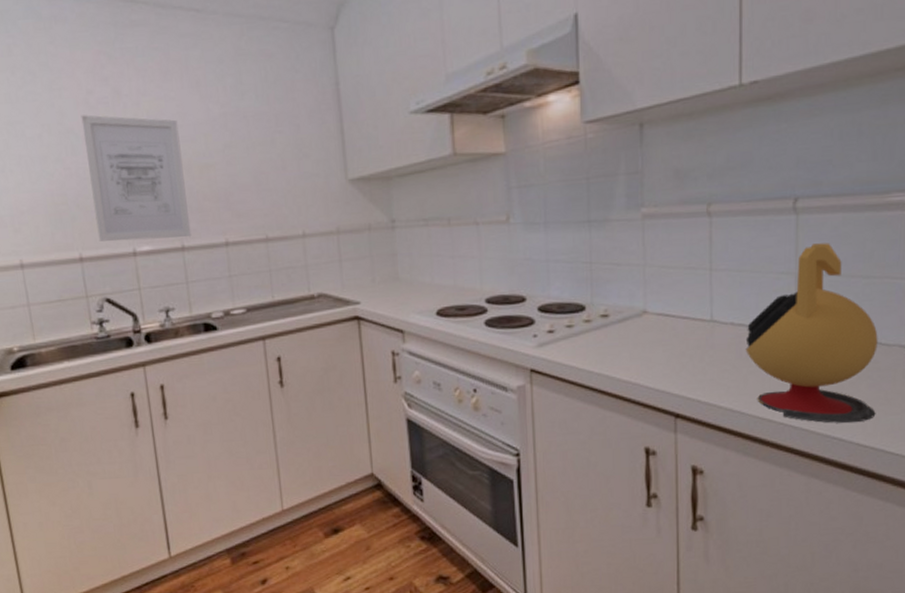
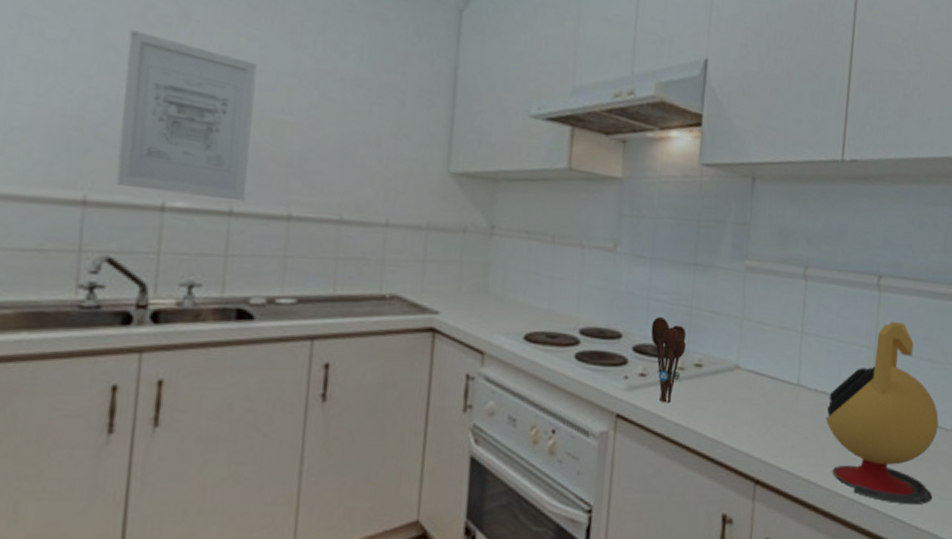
utensil holder: none [553,275,591,355] -> present [650,316,687,404]

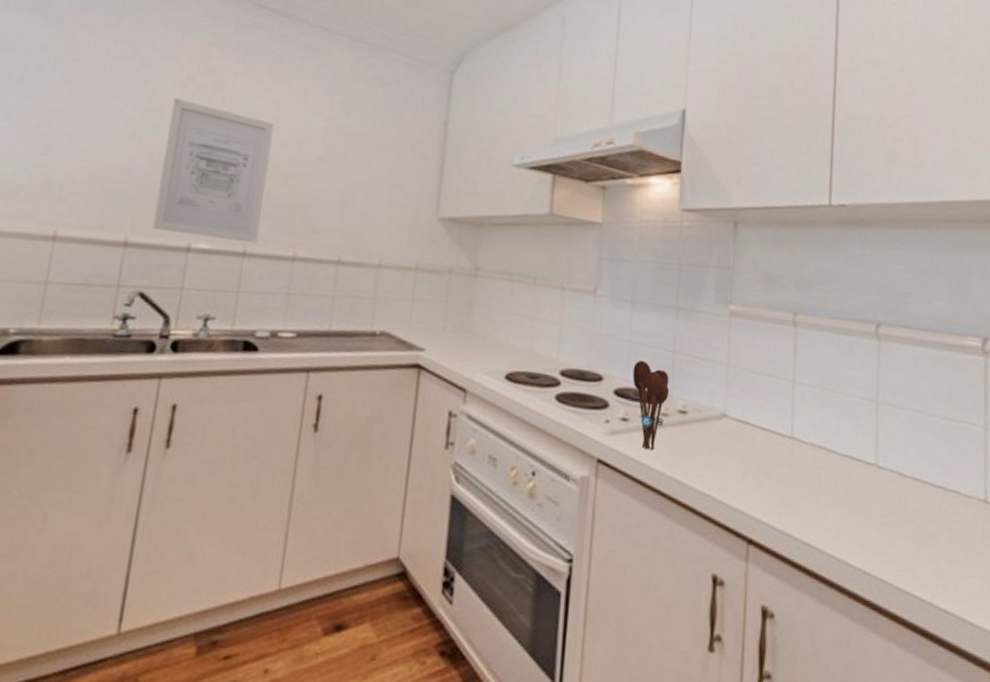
kettle: present [825,322,939,505] -> none [824,373,957,581]

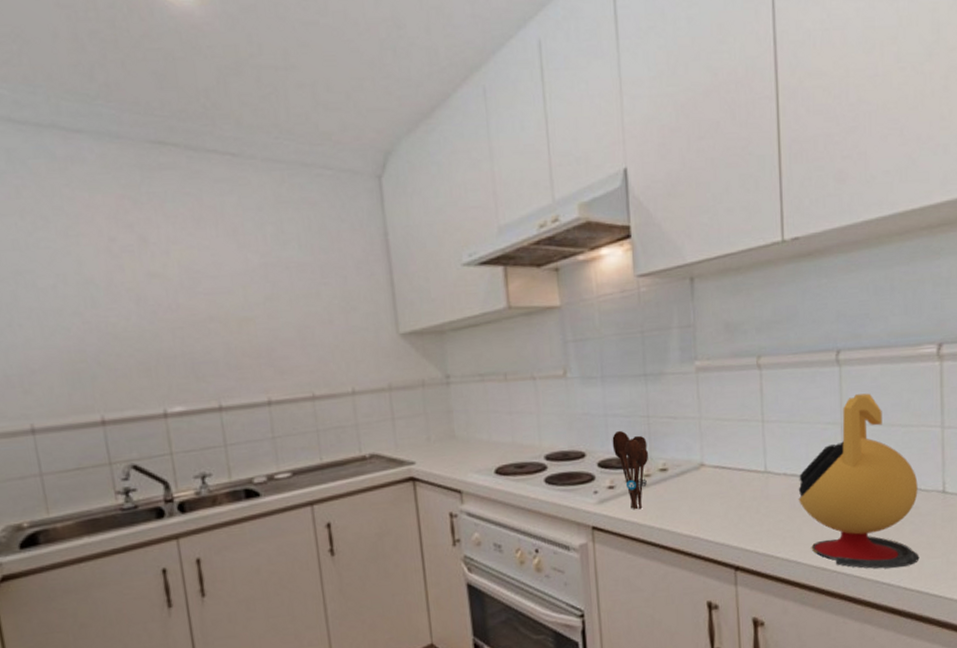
wall art: present [152,98,275,244] -> none [102,264,230,402]
kettle: none [824,373,957,581] -> present [798,393,920,569]

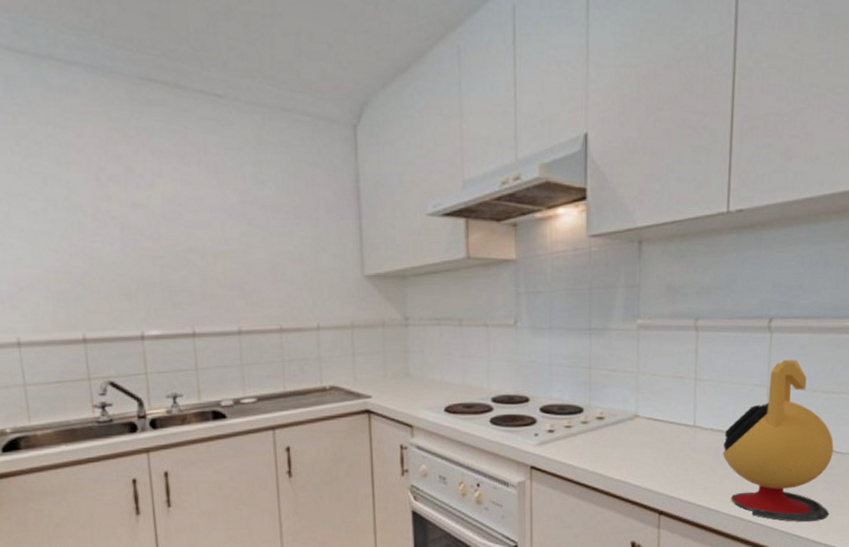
utensil holder: present [612,430,649,510] -> none [555,379,588,454]

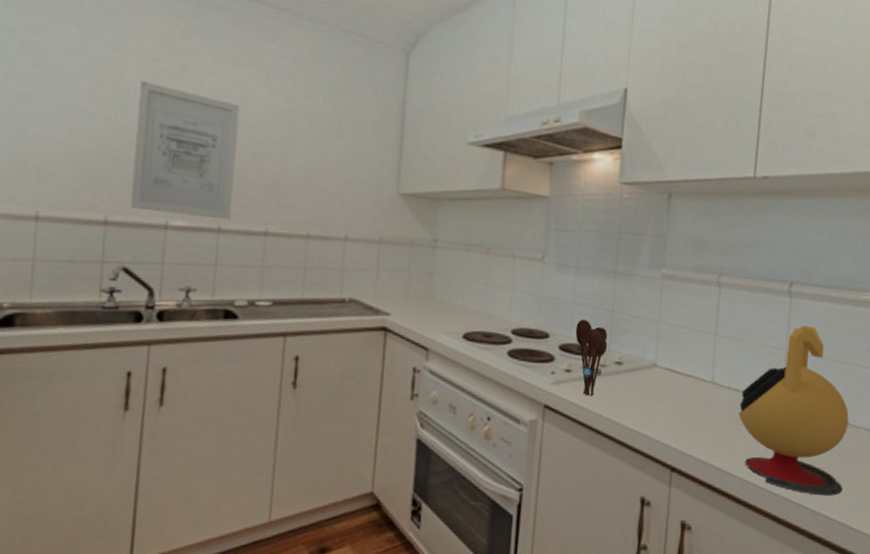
wall art: none [90,192,204,324] -> present [130,80,240,221]
utensil holder: none [555,379,588,454] -> present [575,319,608,397]

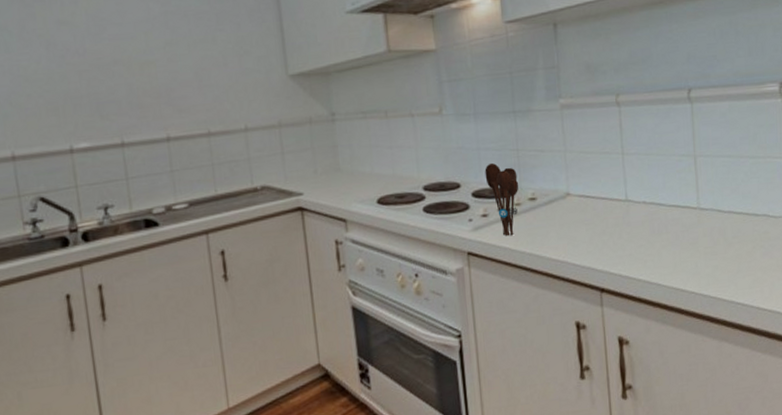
wall art: present [130,80,240,221] -> none [15,12,132,139]
kettle: present [738,326,849,496] -> none [657,128,771,290]

